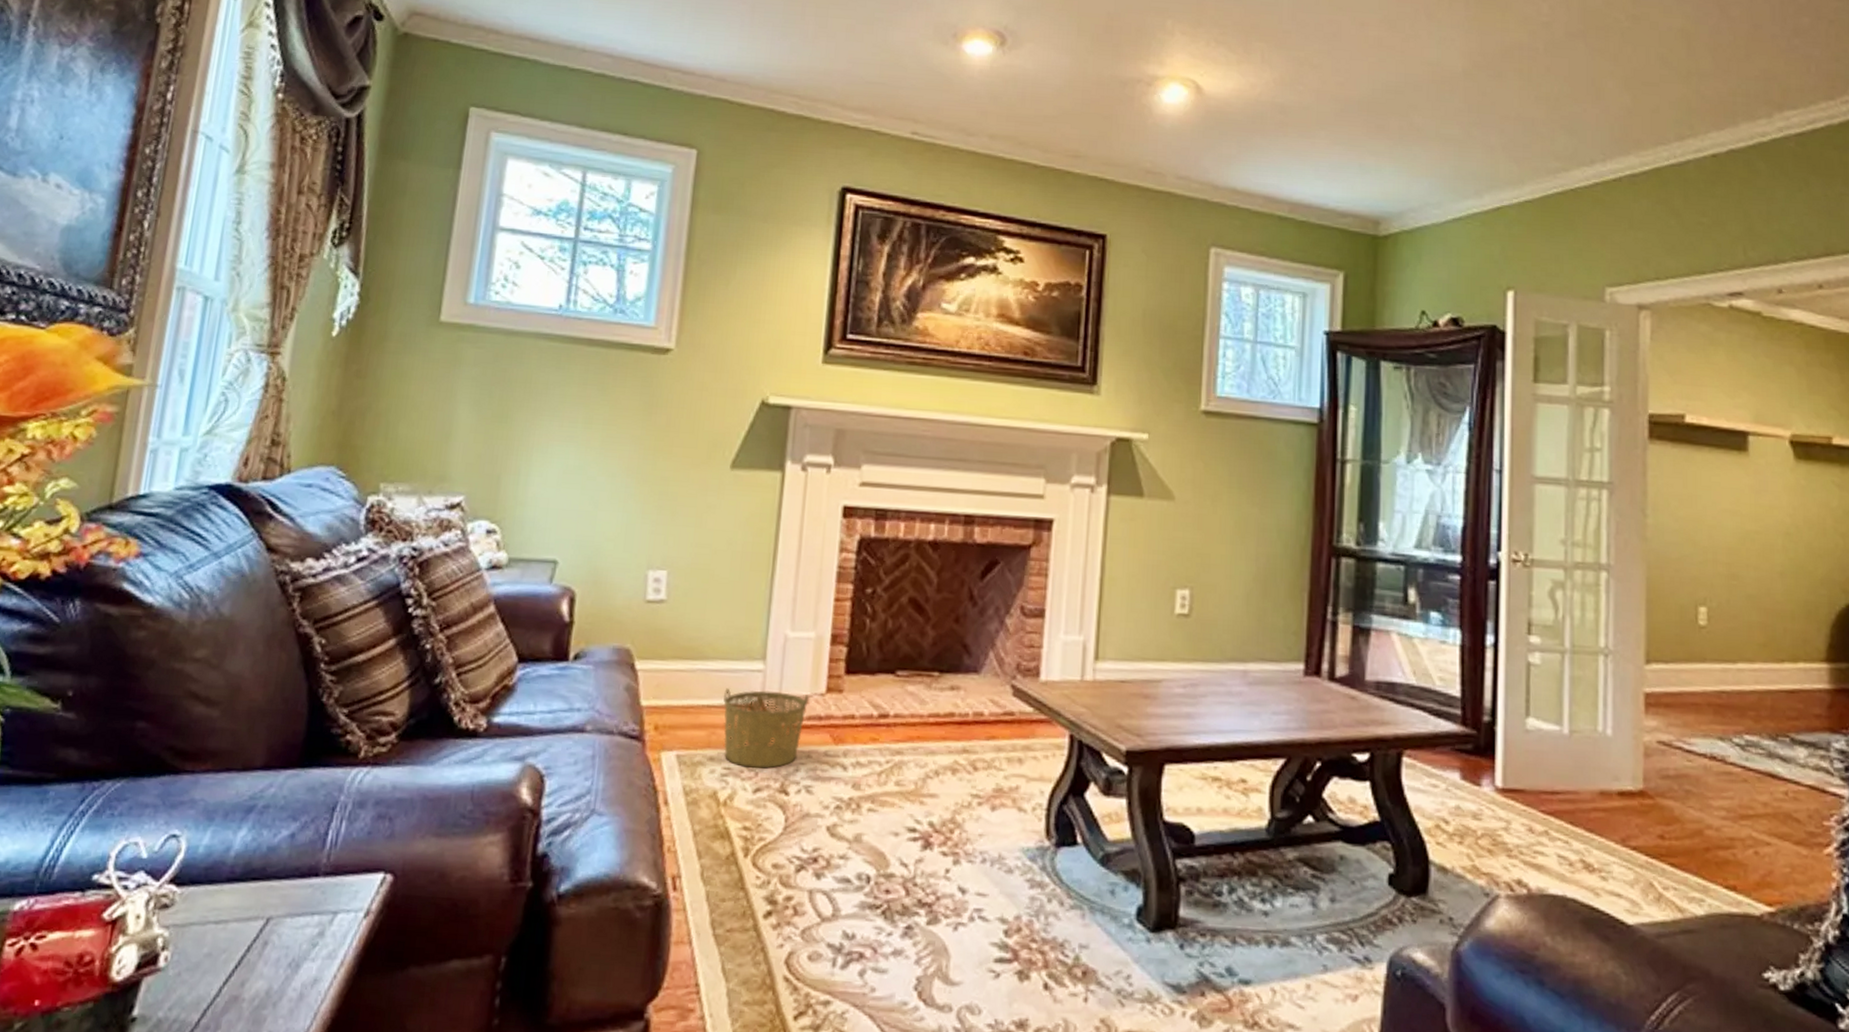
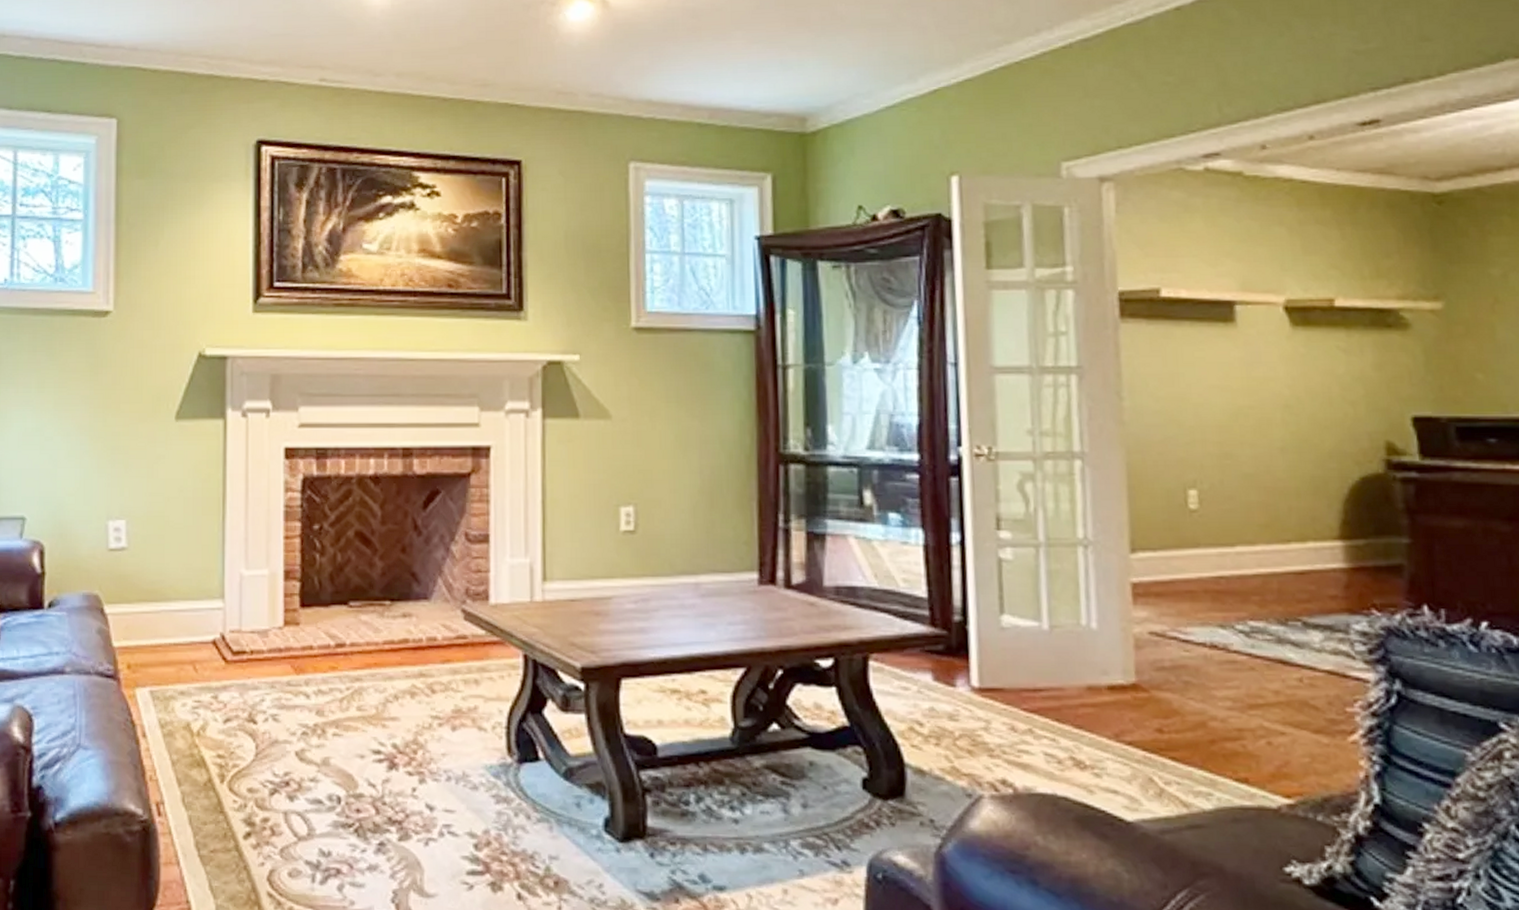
basket: present [723,688,809,769] -> none [188,626,268,701]

